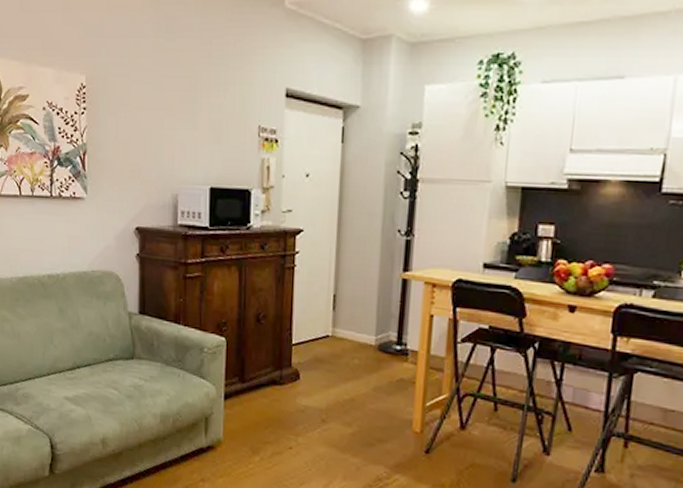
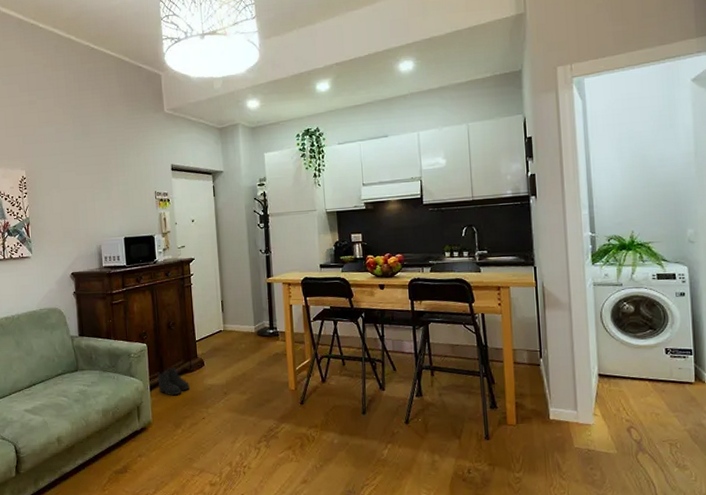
boots: none [235,374,277,412] -> present [157,367,190,396]

